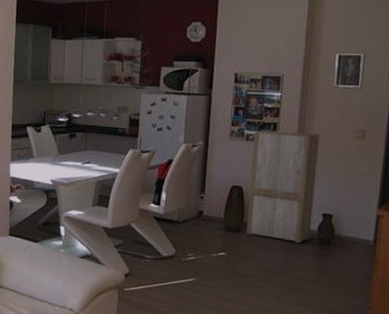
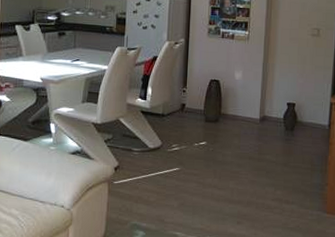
cabinet: present [246,130,320,243] -> none [223,29,283,130]

